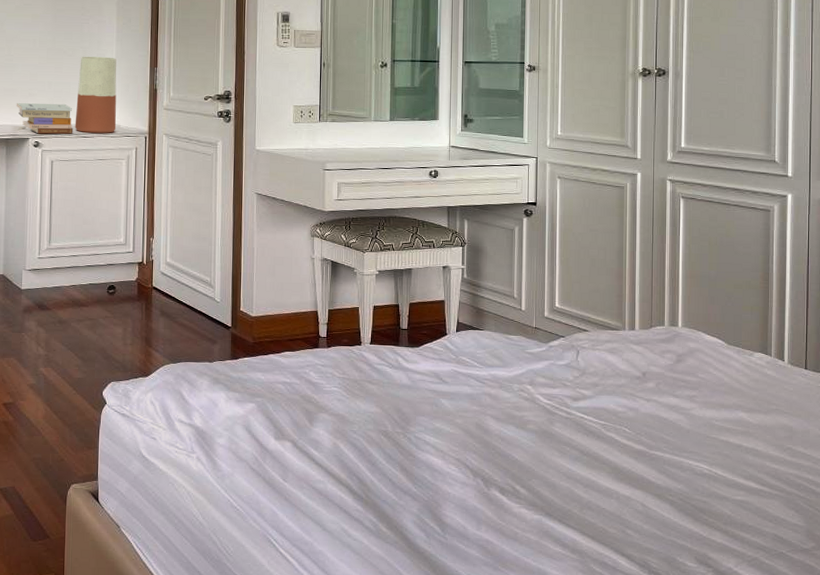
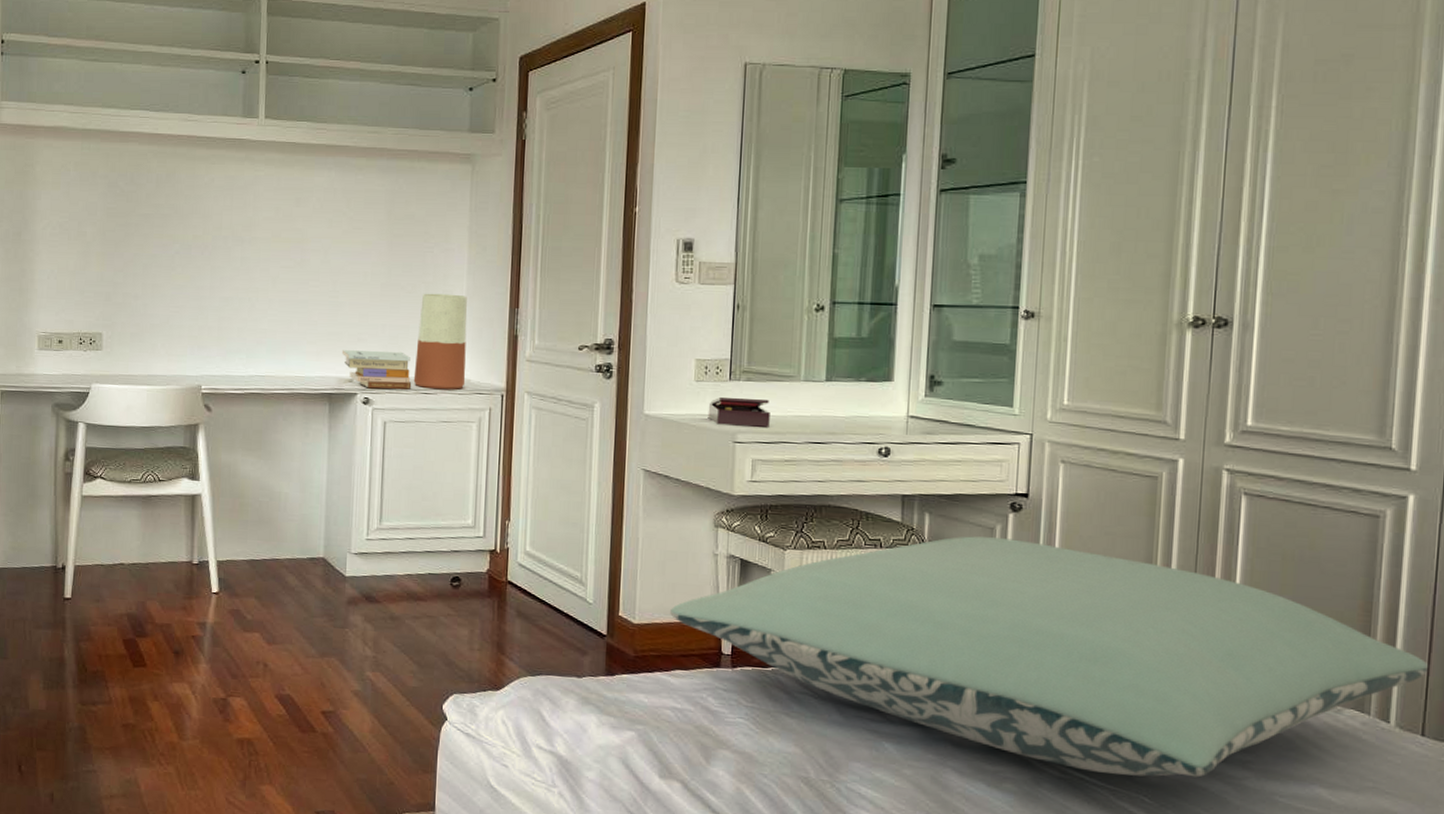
pillow: none [280,236,806,413] -> present [670,536,1428,778]
jewelry box: none [304,134,350,157] -> present [707,397,770,427]

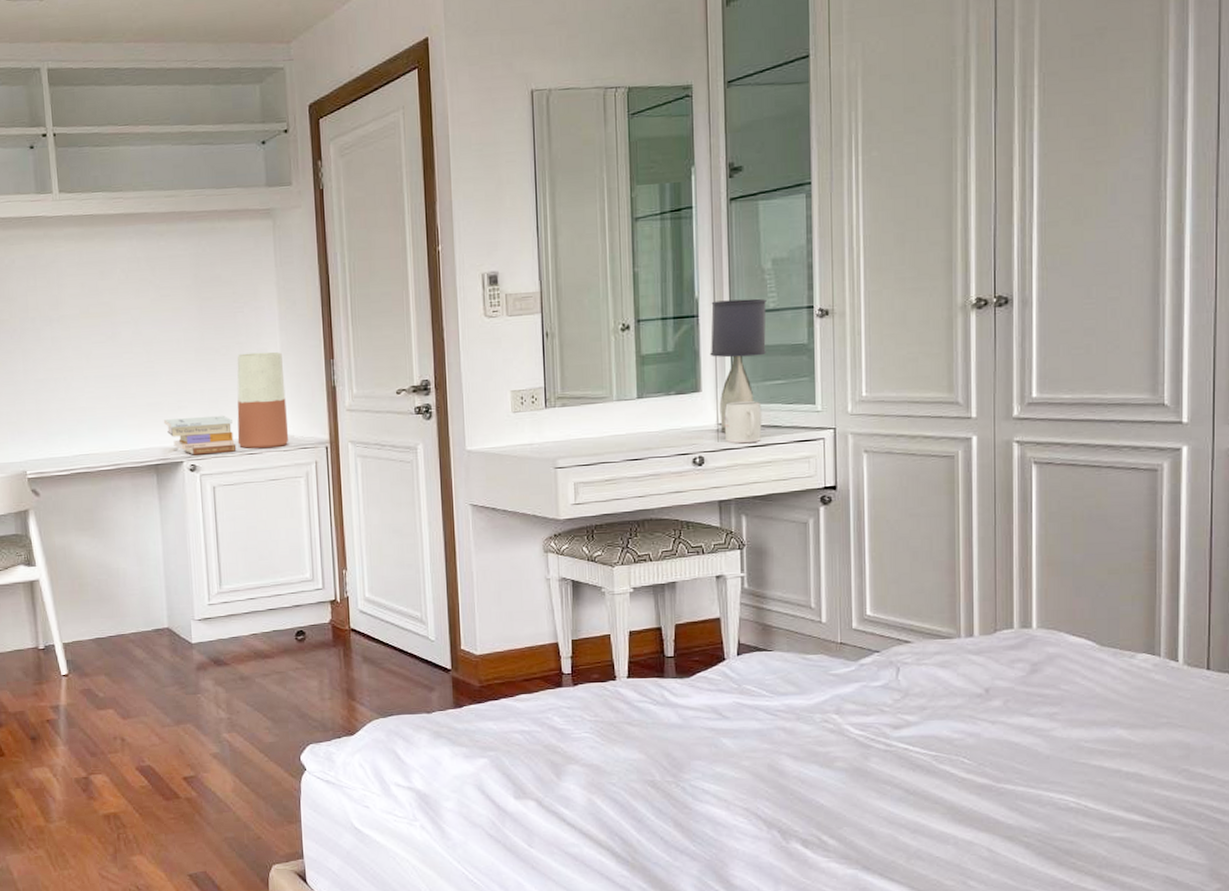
pillow: present [670,536,1428,778] -> none [510,531,1209,741]
jewelry box: present [707,397,770,427] -> none [527,423,588,453]
table lamp: none [905,291,970,426] -> present [710,298,766,433]
mug: none [914,394,956,440] -> present [724,400,762,444]

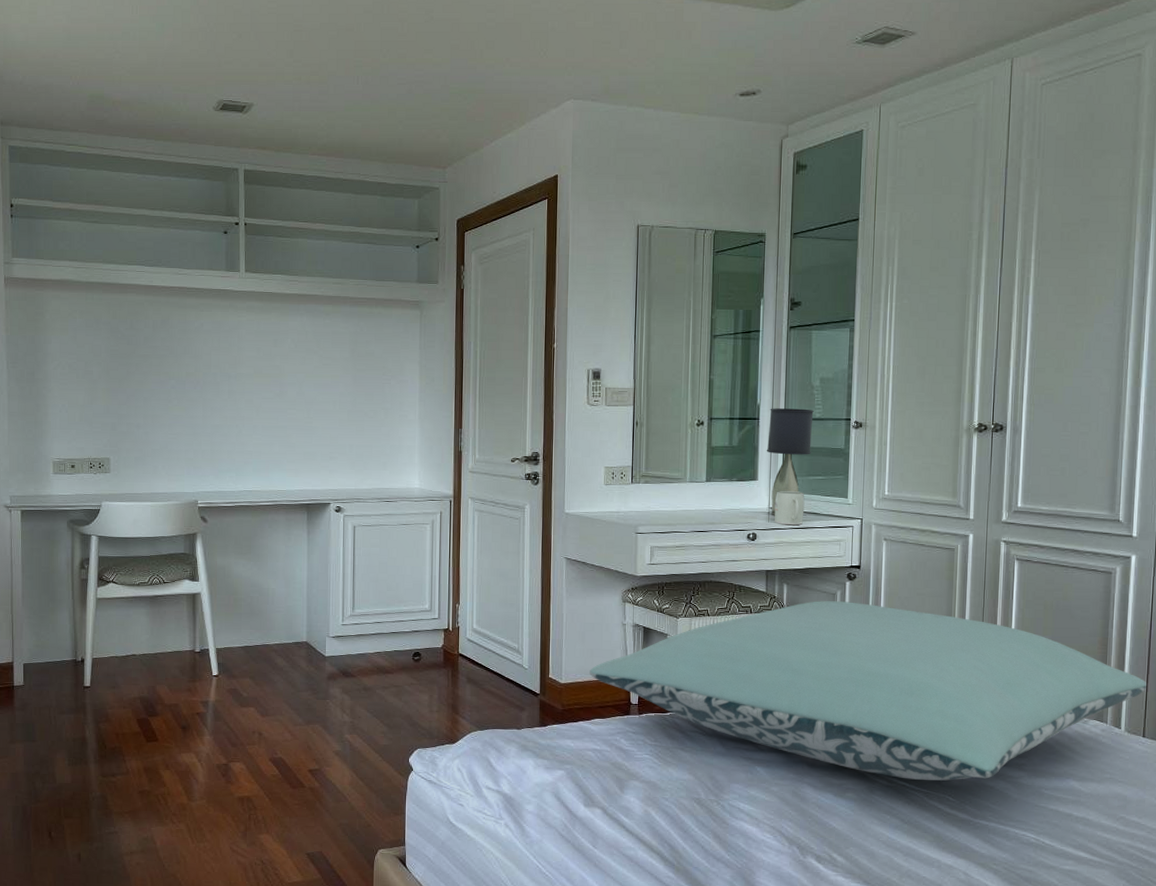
books: present [163,415,237,455] -> none [316,467,376,499]
vase: present [236,351,289,449] -> none [377,418,420,498]
pillow: none [510,531,1209,741] -> present [589,601,1147,781]

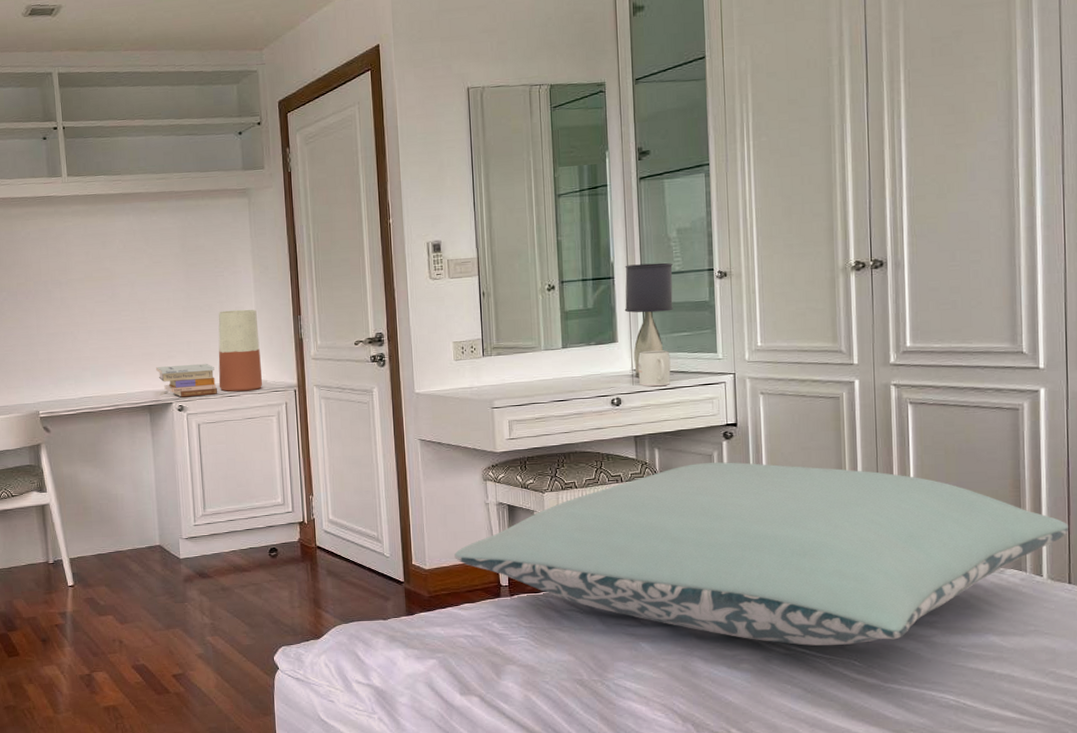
books: none [316,467,376,499] -> present [155,363,218,398]
vase: none [377,418,420,498] -> present [218,309,263,392]

